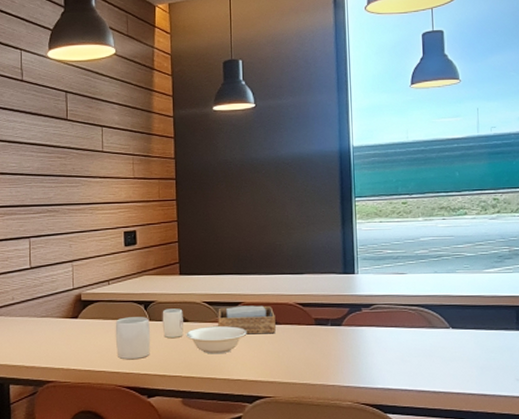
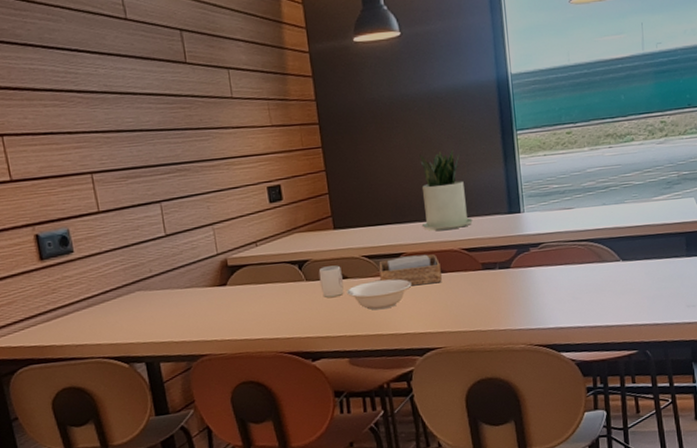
mug: present [115,317,151,360] -> none [268,277,310,325]
planter: none [260,210,309,284] -> present [419,149,473,231]

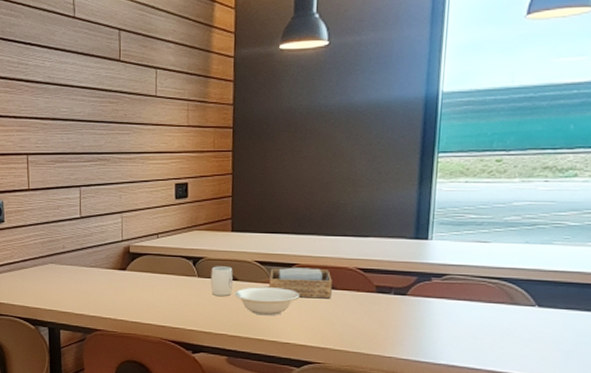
planter: present [419,149,473,231] -> none [319,165,374,247]

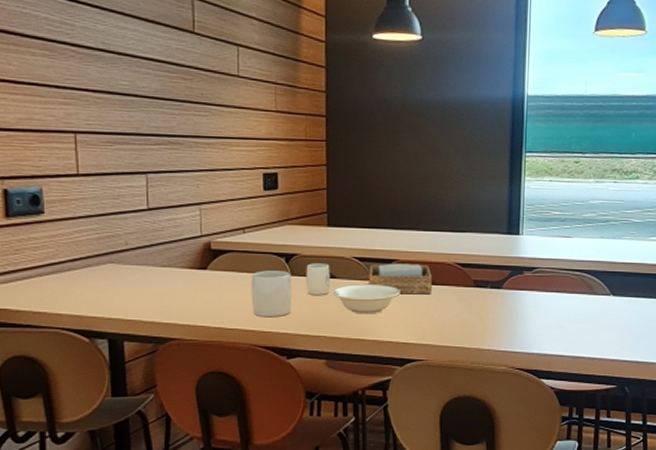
mug: none [162,272,199,315] -> present [251,270,293,318]

